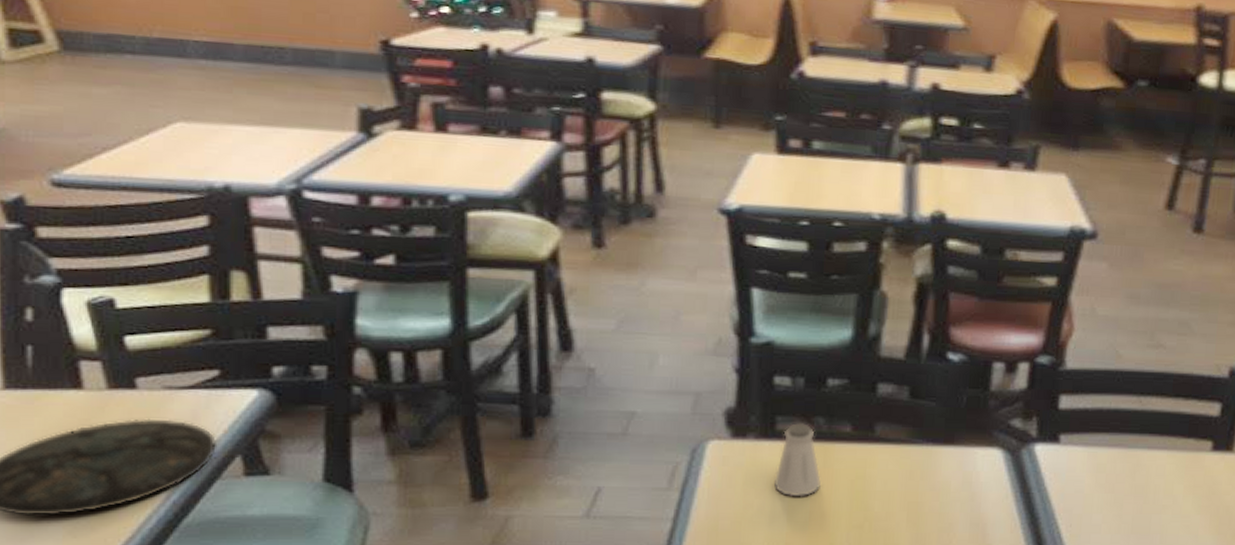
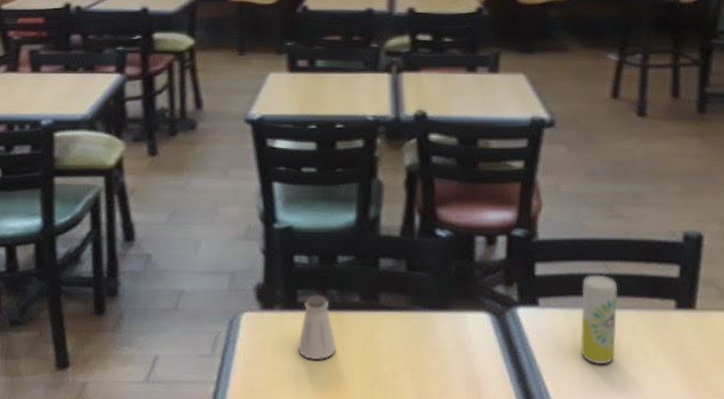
beverage can: none [1102,410,1151,509] -> present [580,274,618,365]

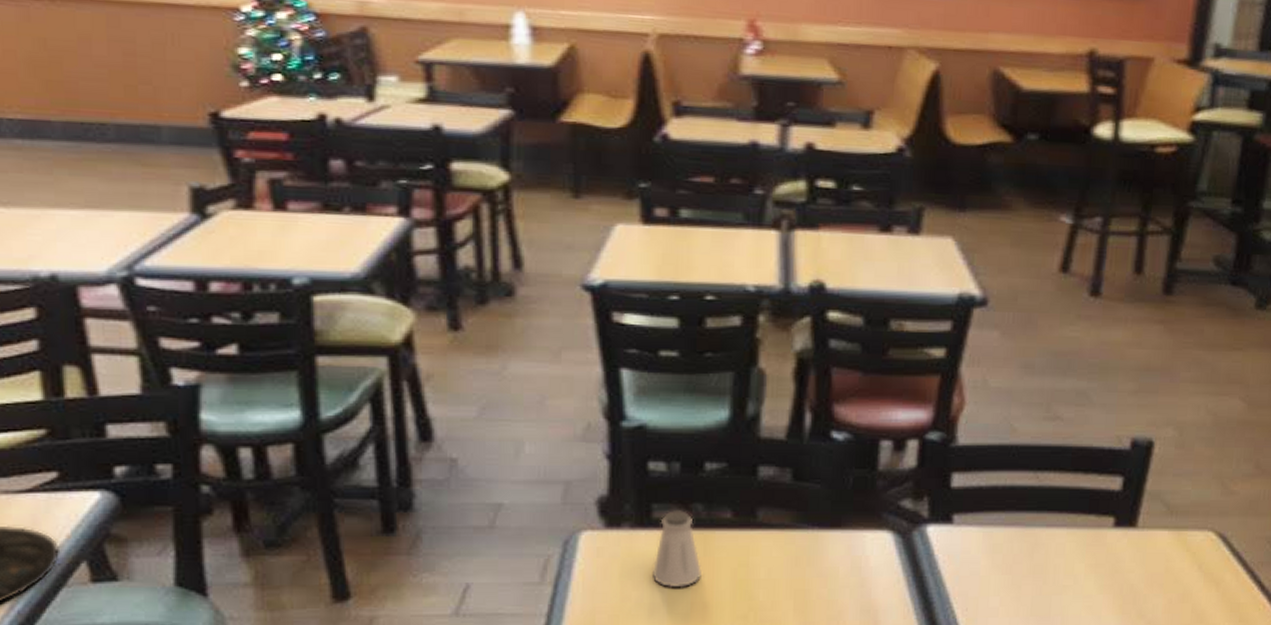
beverage can: present [580,274,618,365] -> none [998,487,1049,591]

